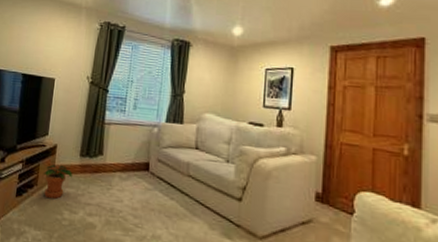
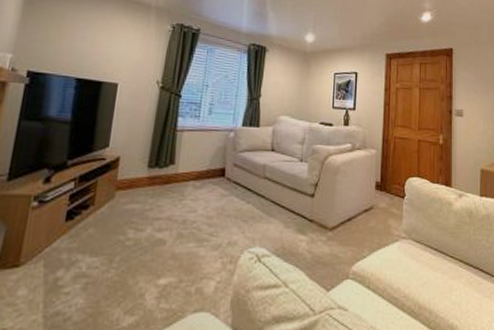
potted plant: present [42,164,72,199] -> none [101,179,139,219]

